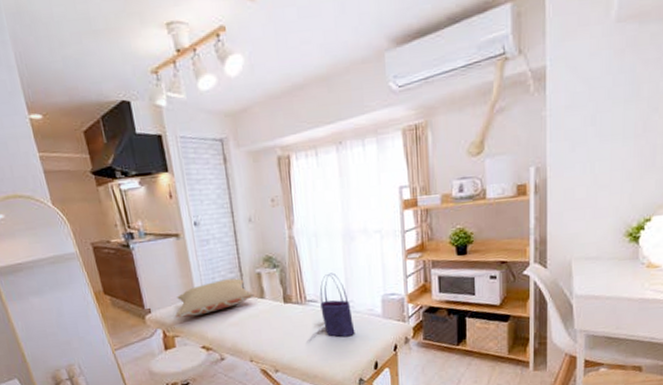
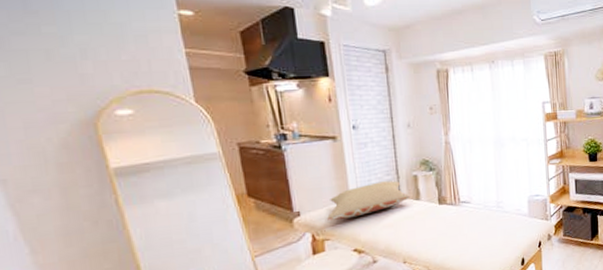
tote bag: present [319,273,355,337] -> none [472,176,504,236]

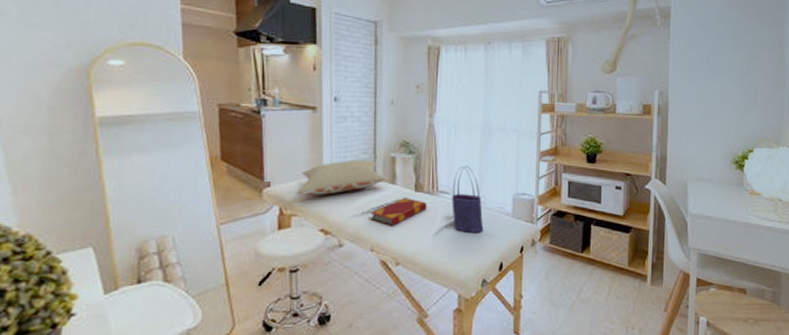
hardback book: none [399,211,451,238] -> present [370,198,427,226]
tote bag: none [472,176,504,236] -> present [452,165,484,234]

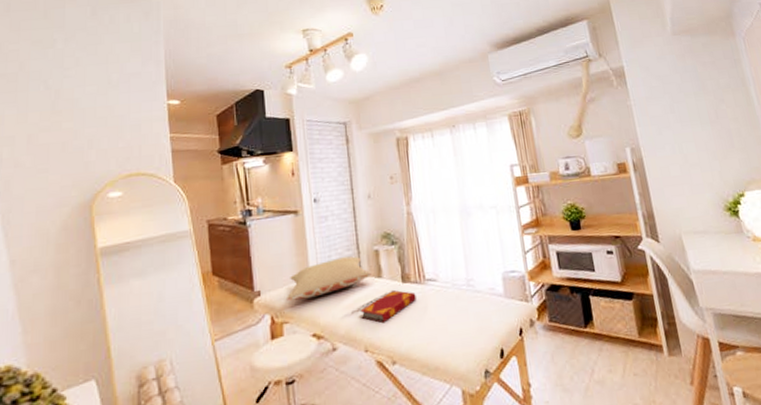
tote bag: present [452,165,484,234] -> none [438,249,478,320]

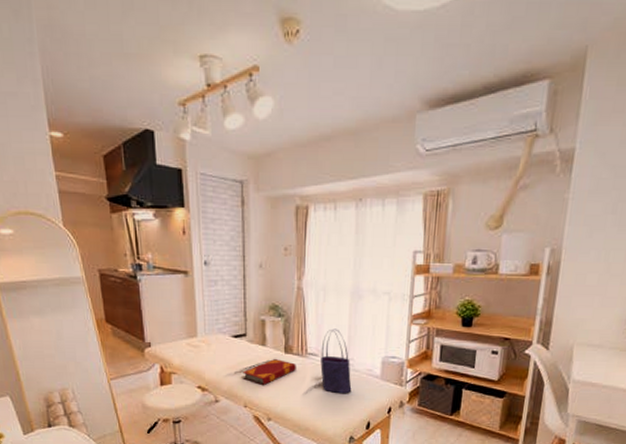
pillow: present [285,256,372,301] -> none [174,322,256,355]
tote bag: none [438,249,478,320] -> present [320,328,352,394]

